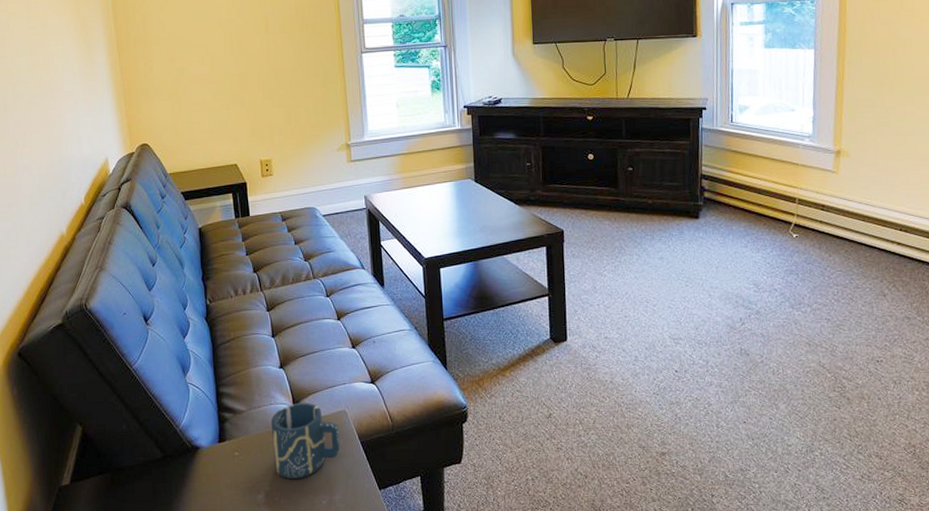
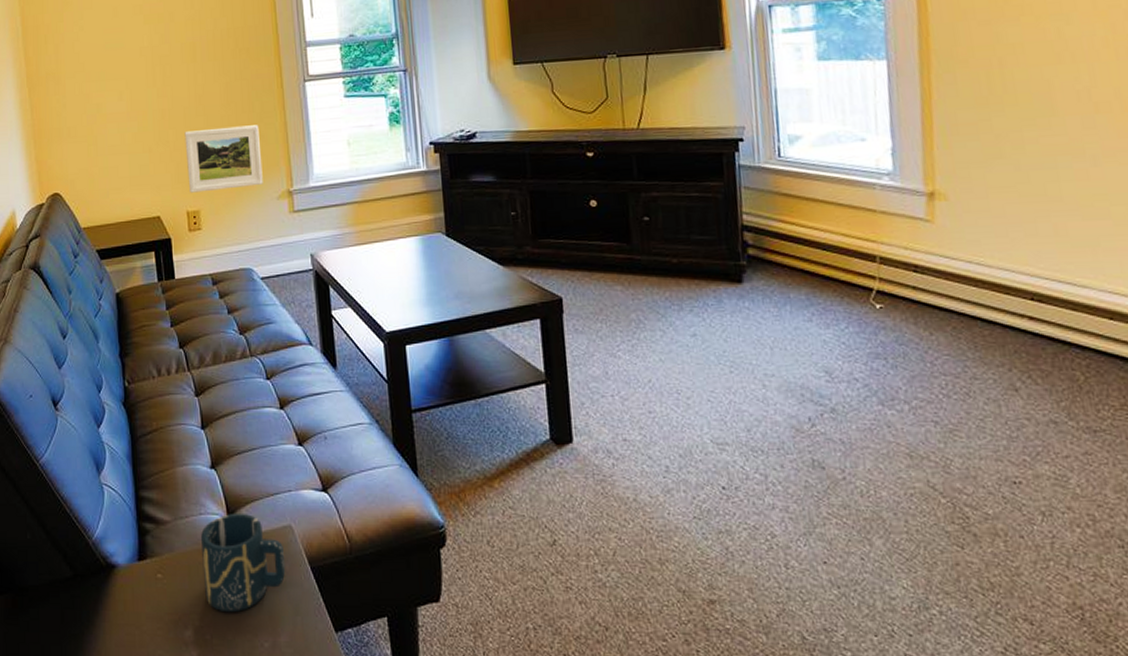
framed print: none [258,89,326,145] -> present [184,125,263,193]

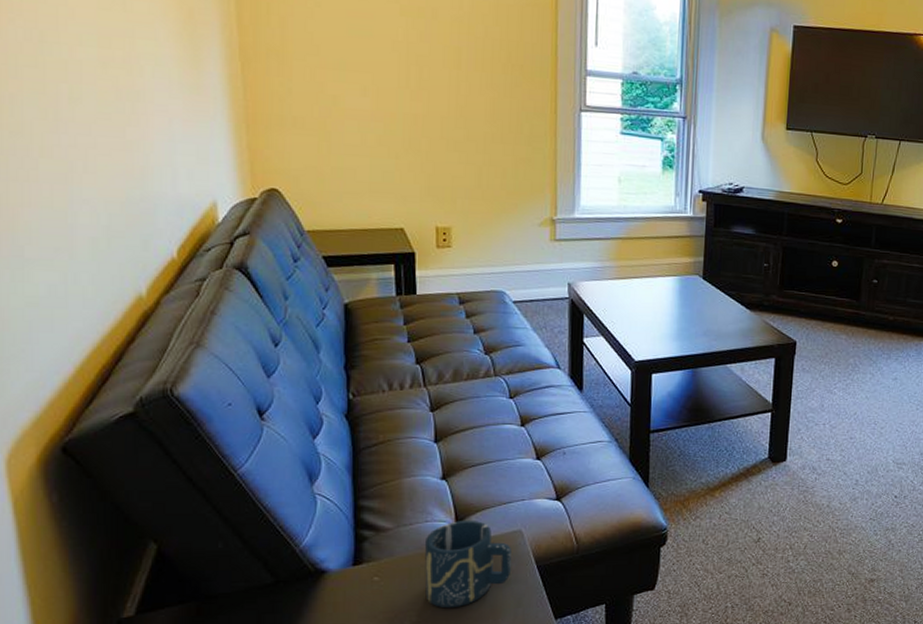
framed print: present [184,125,263,193] -> none [439,142,526,210]

